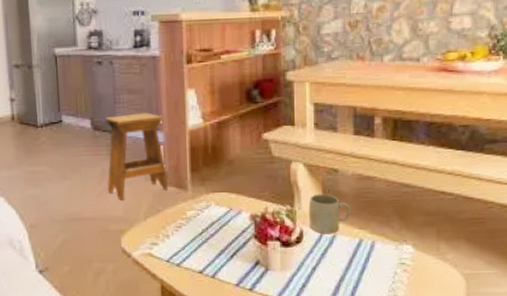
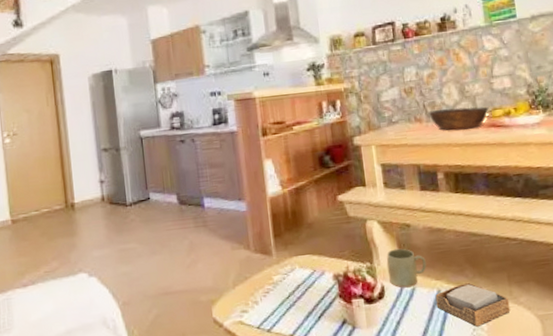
stool: present [104,112,169,200] -> none [190,184,254,271]
napkin holder: none [356,234,435,279] -> present [435,282,511,327]
bowl: none [373,46,442,73] -> present [428,106,489,131]

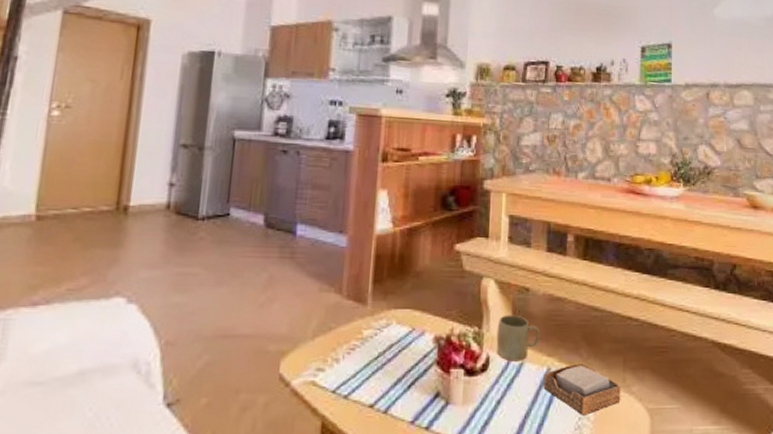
bowl: present [428,106,489,131] -> none [568,165,631,193]

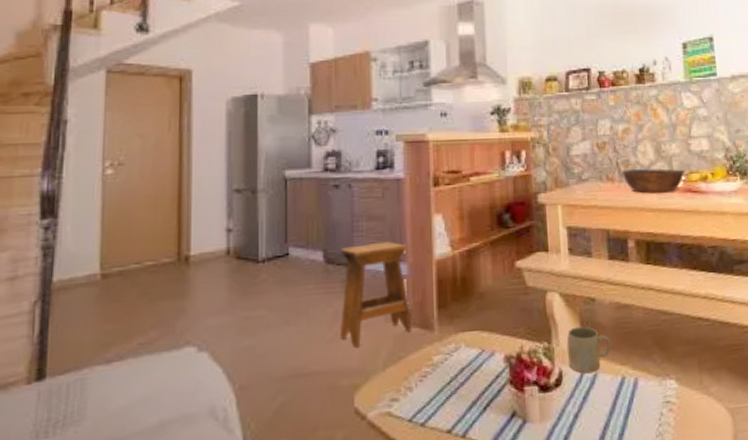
stool: none [273,211,349,314] -> present [340,241,412,348]
napkin holder: present [543,363,621,415] -> none [619,368,700,421]
bowl: none [568,165,631,193] -> present [621,168,685,194]

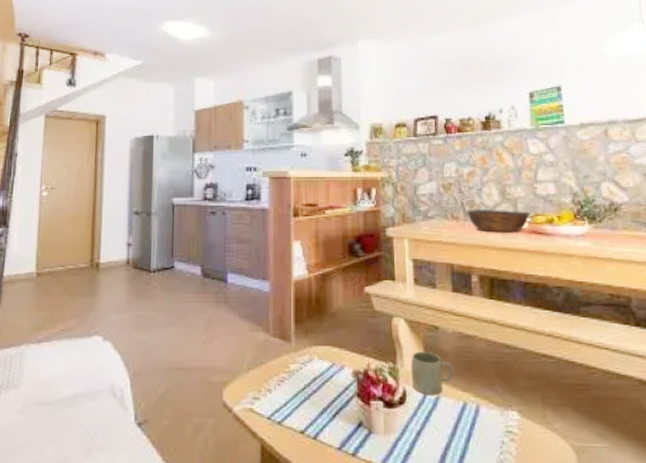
stool: present [340,241,412,348] -> none [213,262,273,350]

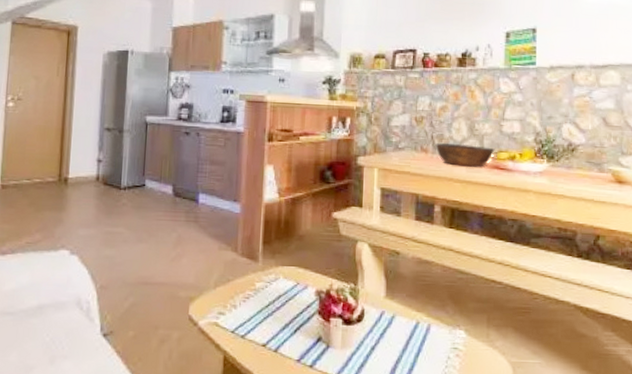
mug: present [410,351,453,396] -> none [370,274,410,315]

